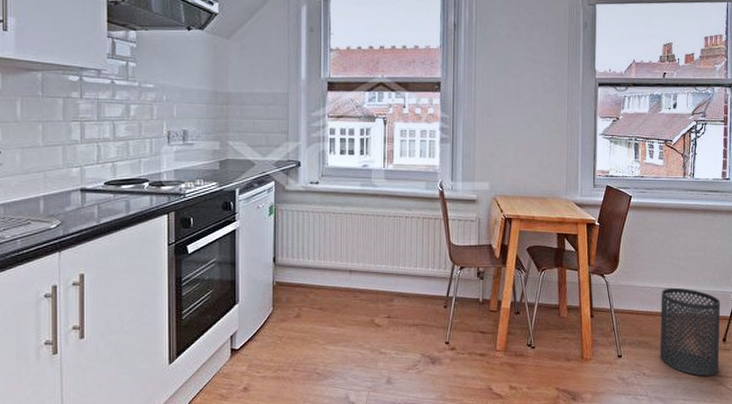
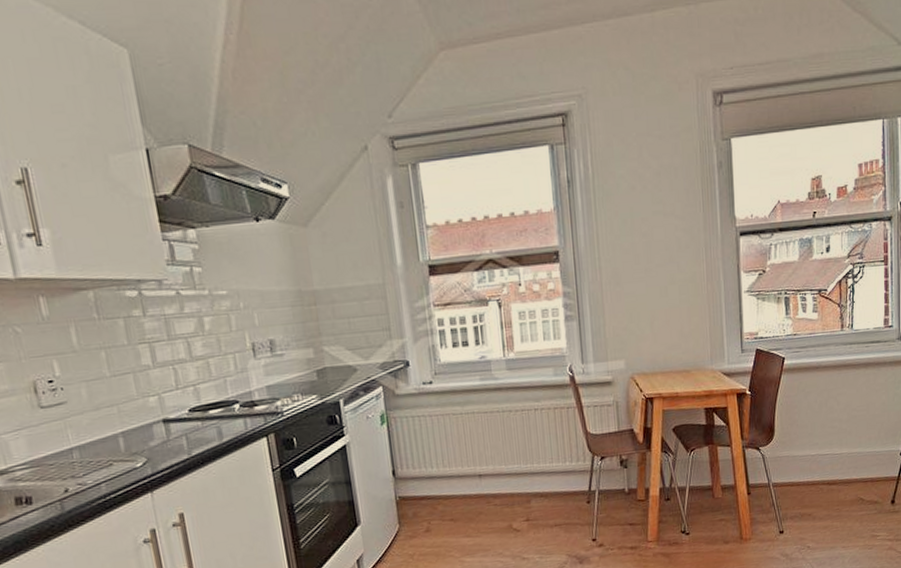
trash can: present [659,287,720,376] -> none [822,452,887,543]

